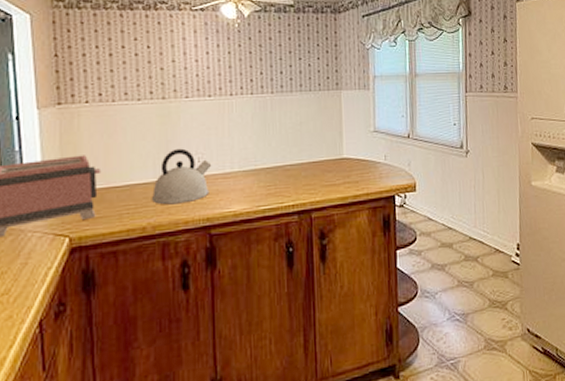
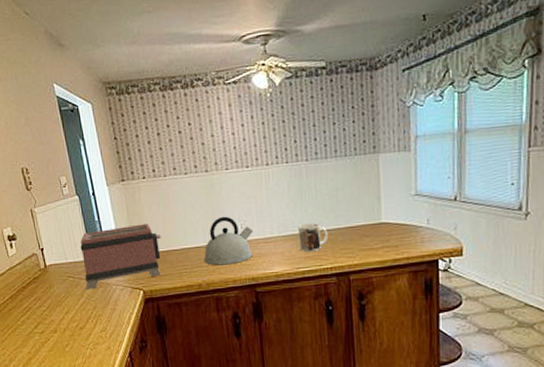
mug: none [260,156,292,189] -> present [298,222,329,252]

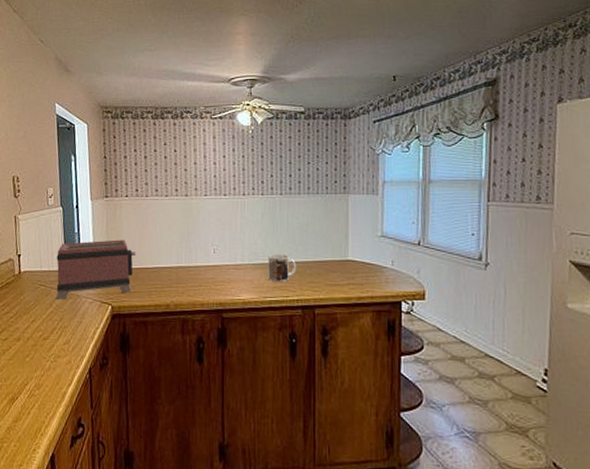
kettle: present [203,216,254,266] -> none [174,240,225,288]

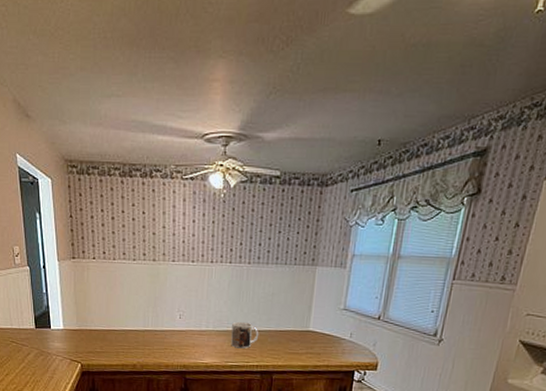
toaster: present [56,239,137,299] -> none [26,301,104,356]

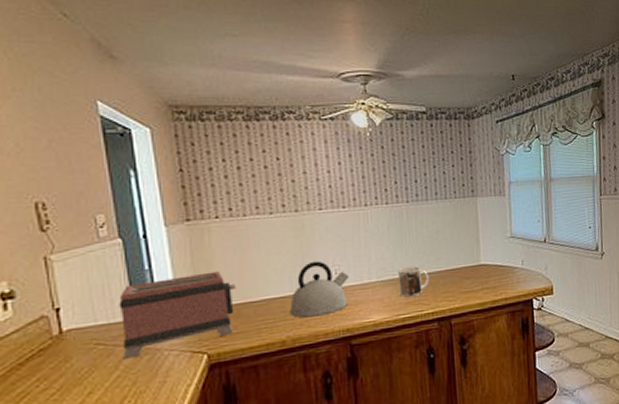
toaster: none [26,301,104,356] -> present [119,271,237,359]
kettle: none [141,305,191,351] -> present [289,261,350,318]

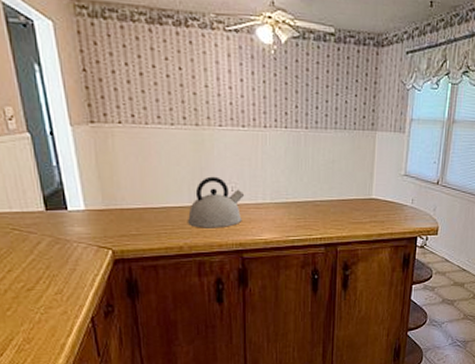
toaster: present [119,271,237,359] -> none [30,175,139,245]
mug: present [398,265,430,297] -> none [291,191,321,221]

